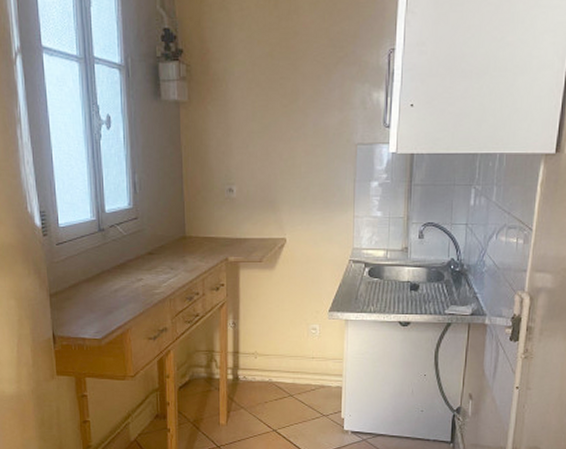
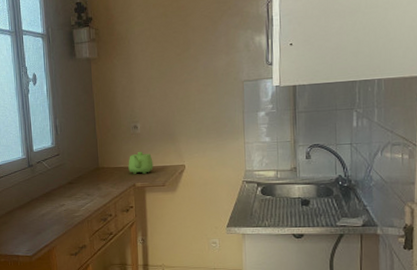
teapot: none [220,220,250,248] -> present [128,152,153,175]

